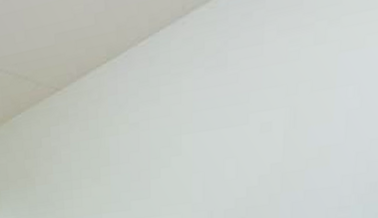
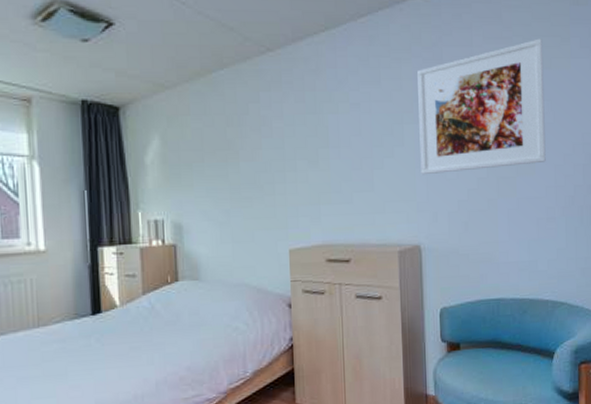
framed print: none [197,15,356,179] -> present [417,38,546,175]

